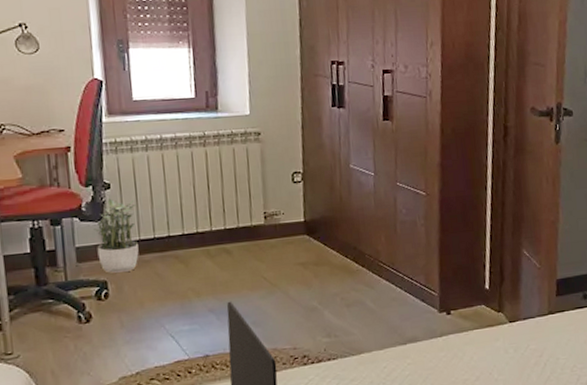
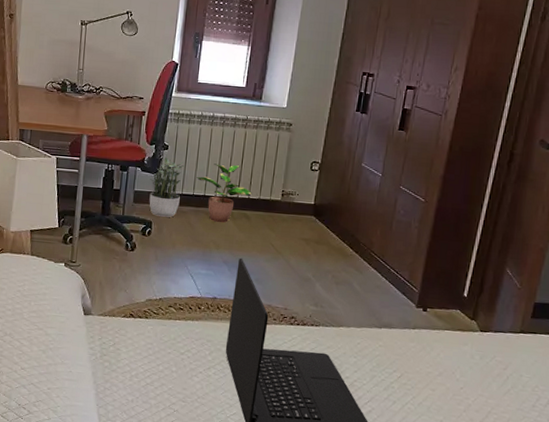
potted plant: none [154,192,229,266] -> present [196,163,253,223]

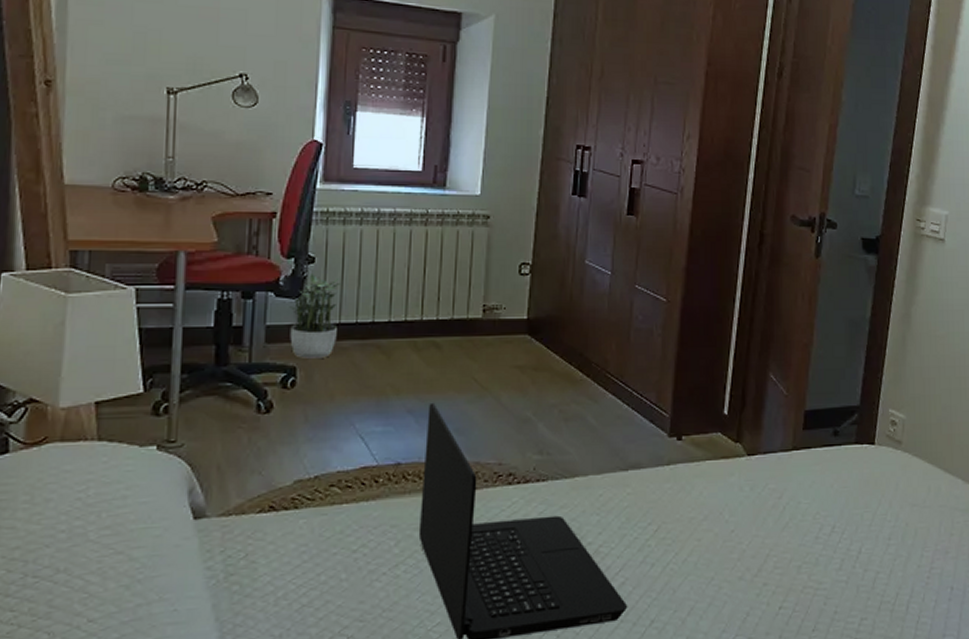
potted plant: present [196,163,253,223] -> none [360,277,443,358]

